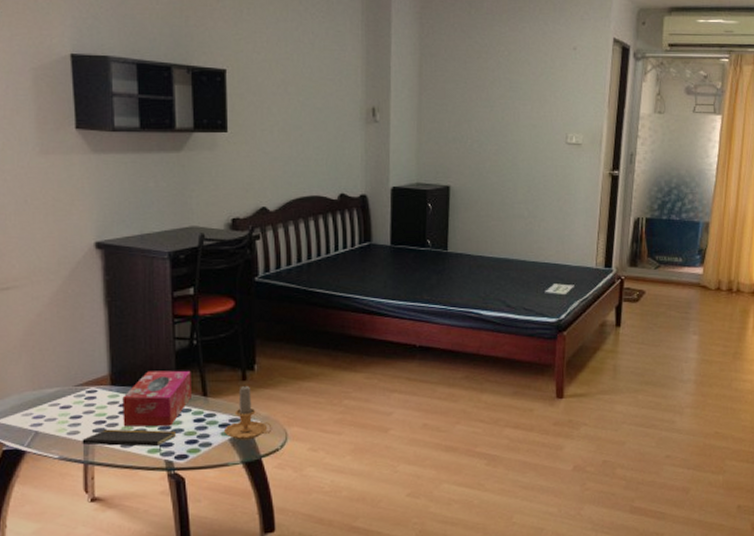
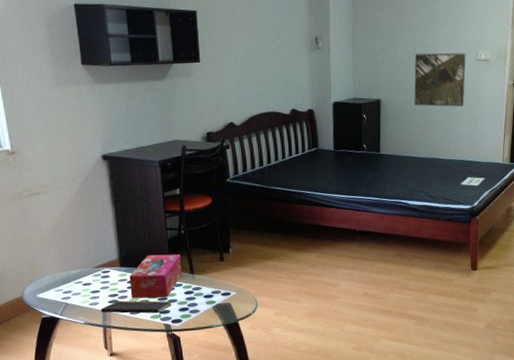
candle: present [224,385,272,440] -> none [208,264,246,308]
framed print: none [490,133,554,198] -> present [414,53,466,107]

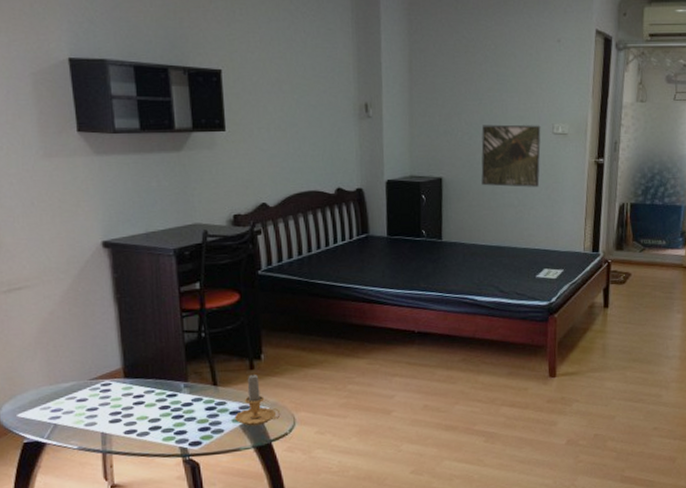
notepad: present [101,300,173,320] -> none [99,419,190,443]
tissue box: present [129,254,182,299] -> none [136,362,202,417]
candle: none [208,264,246,308] -> present [235,374,281,426]

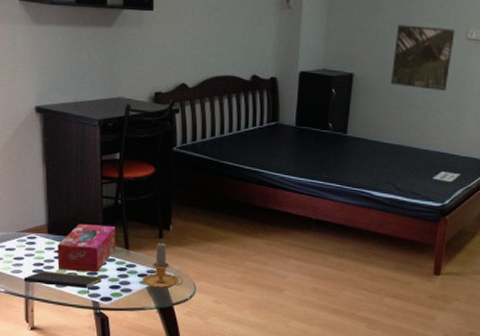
notepad: none [99,419,190,443] -> present [24,270,103,296]
tissue box: none [136,362,202,417] -> present [57,224,116,273]

